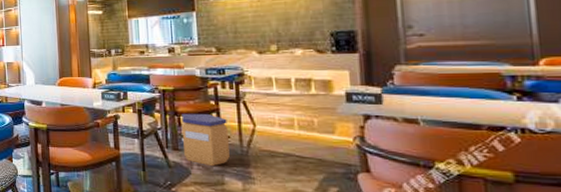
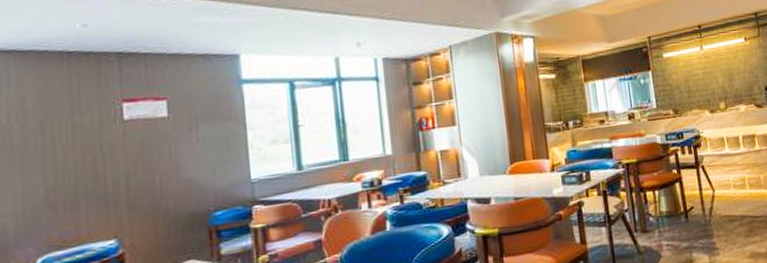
trash can: present [182,113,230,167] -> none [647,185,695,244]

